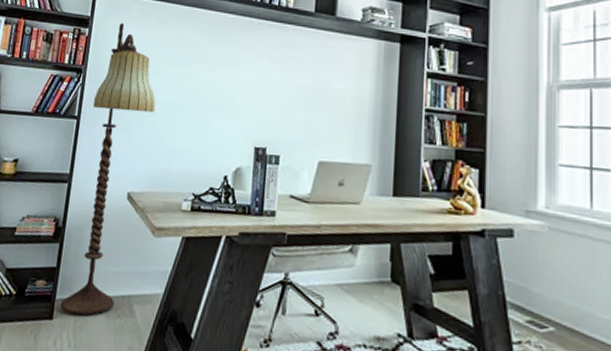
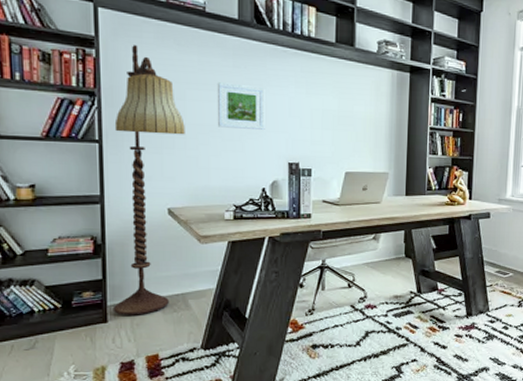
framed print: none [187,57,237,109] -> present [217,82,265,130]

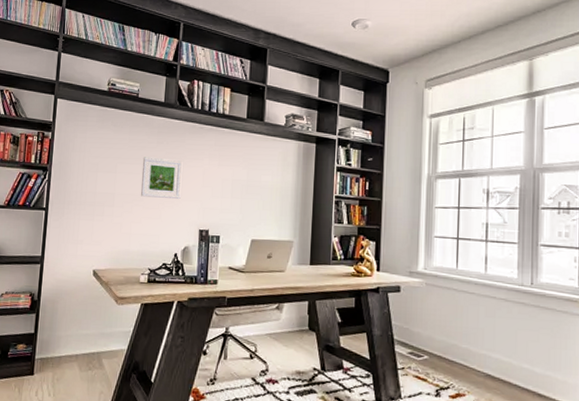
floor lamp: present [112,45,185,315] -> none [39,128,114,371]

